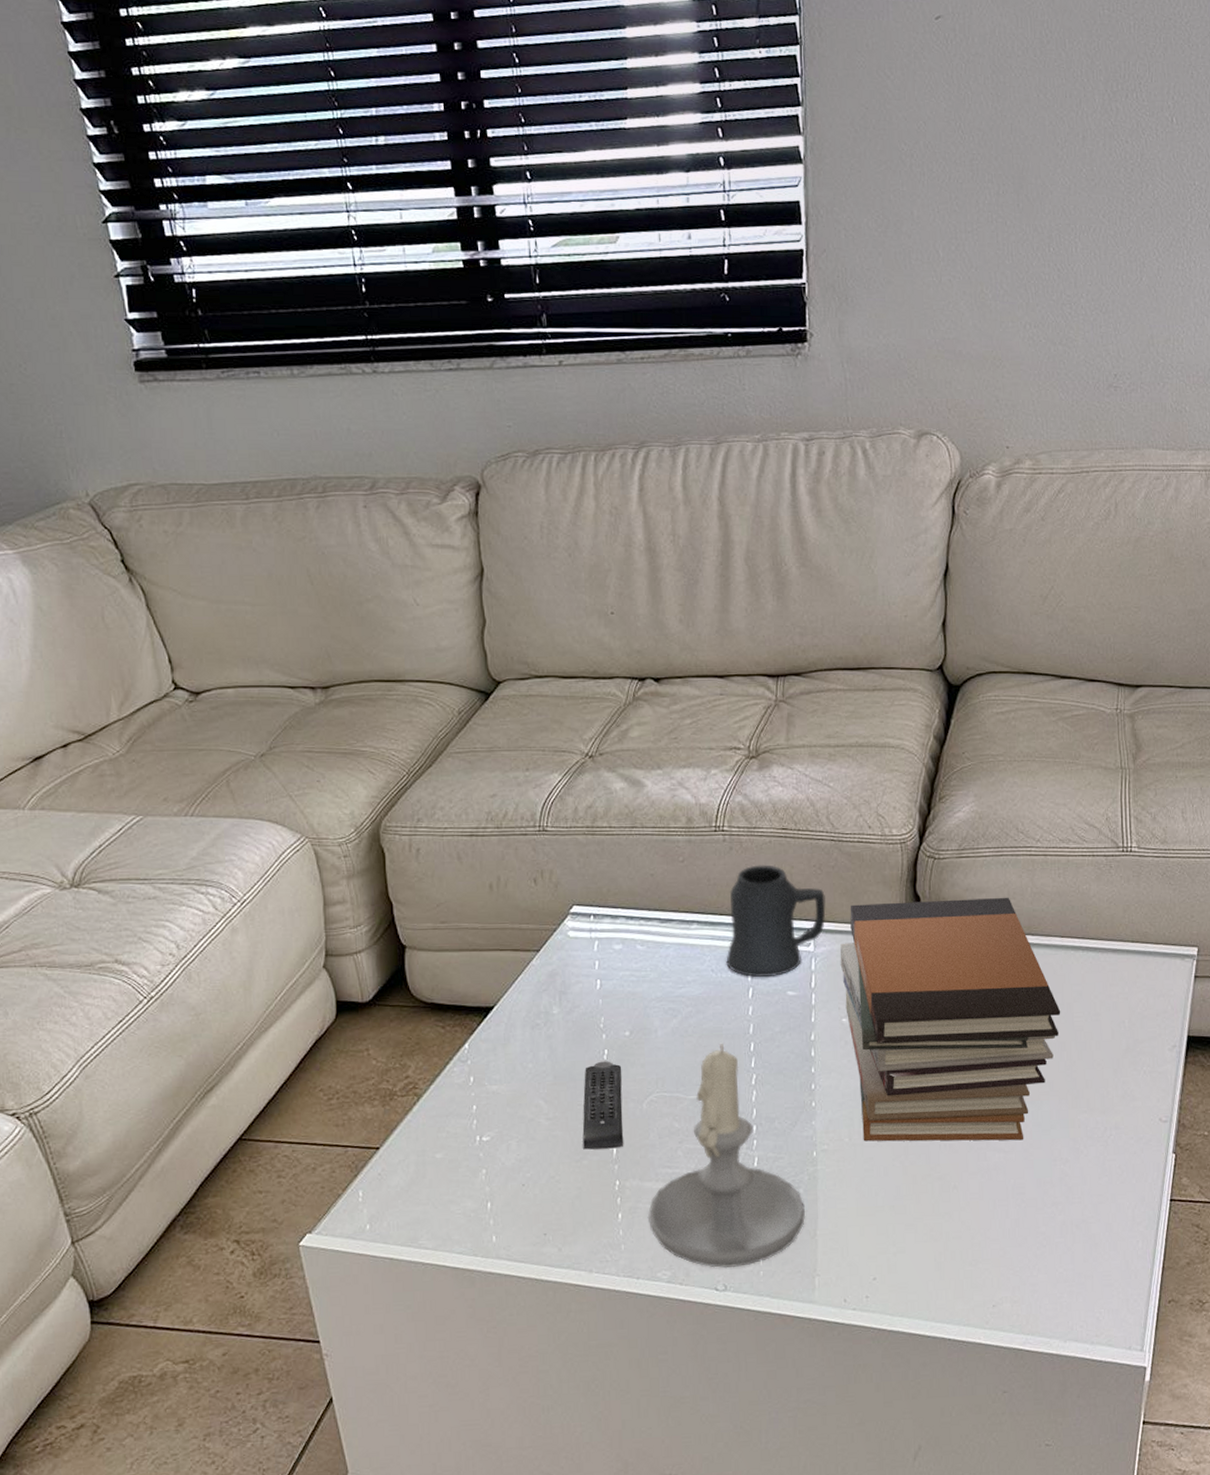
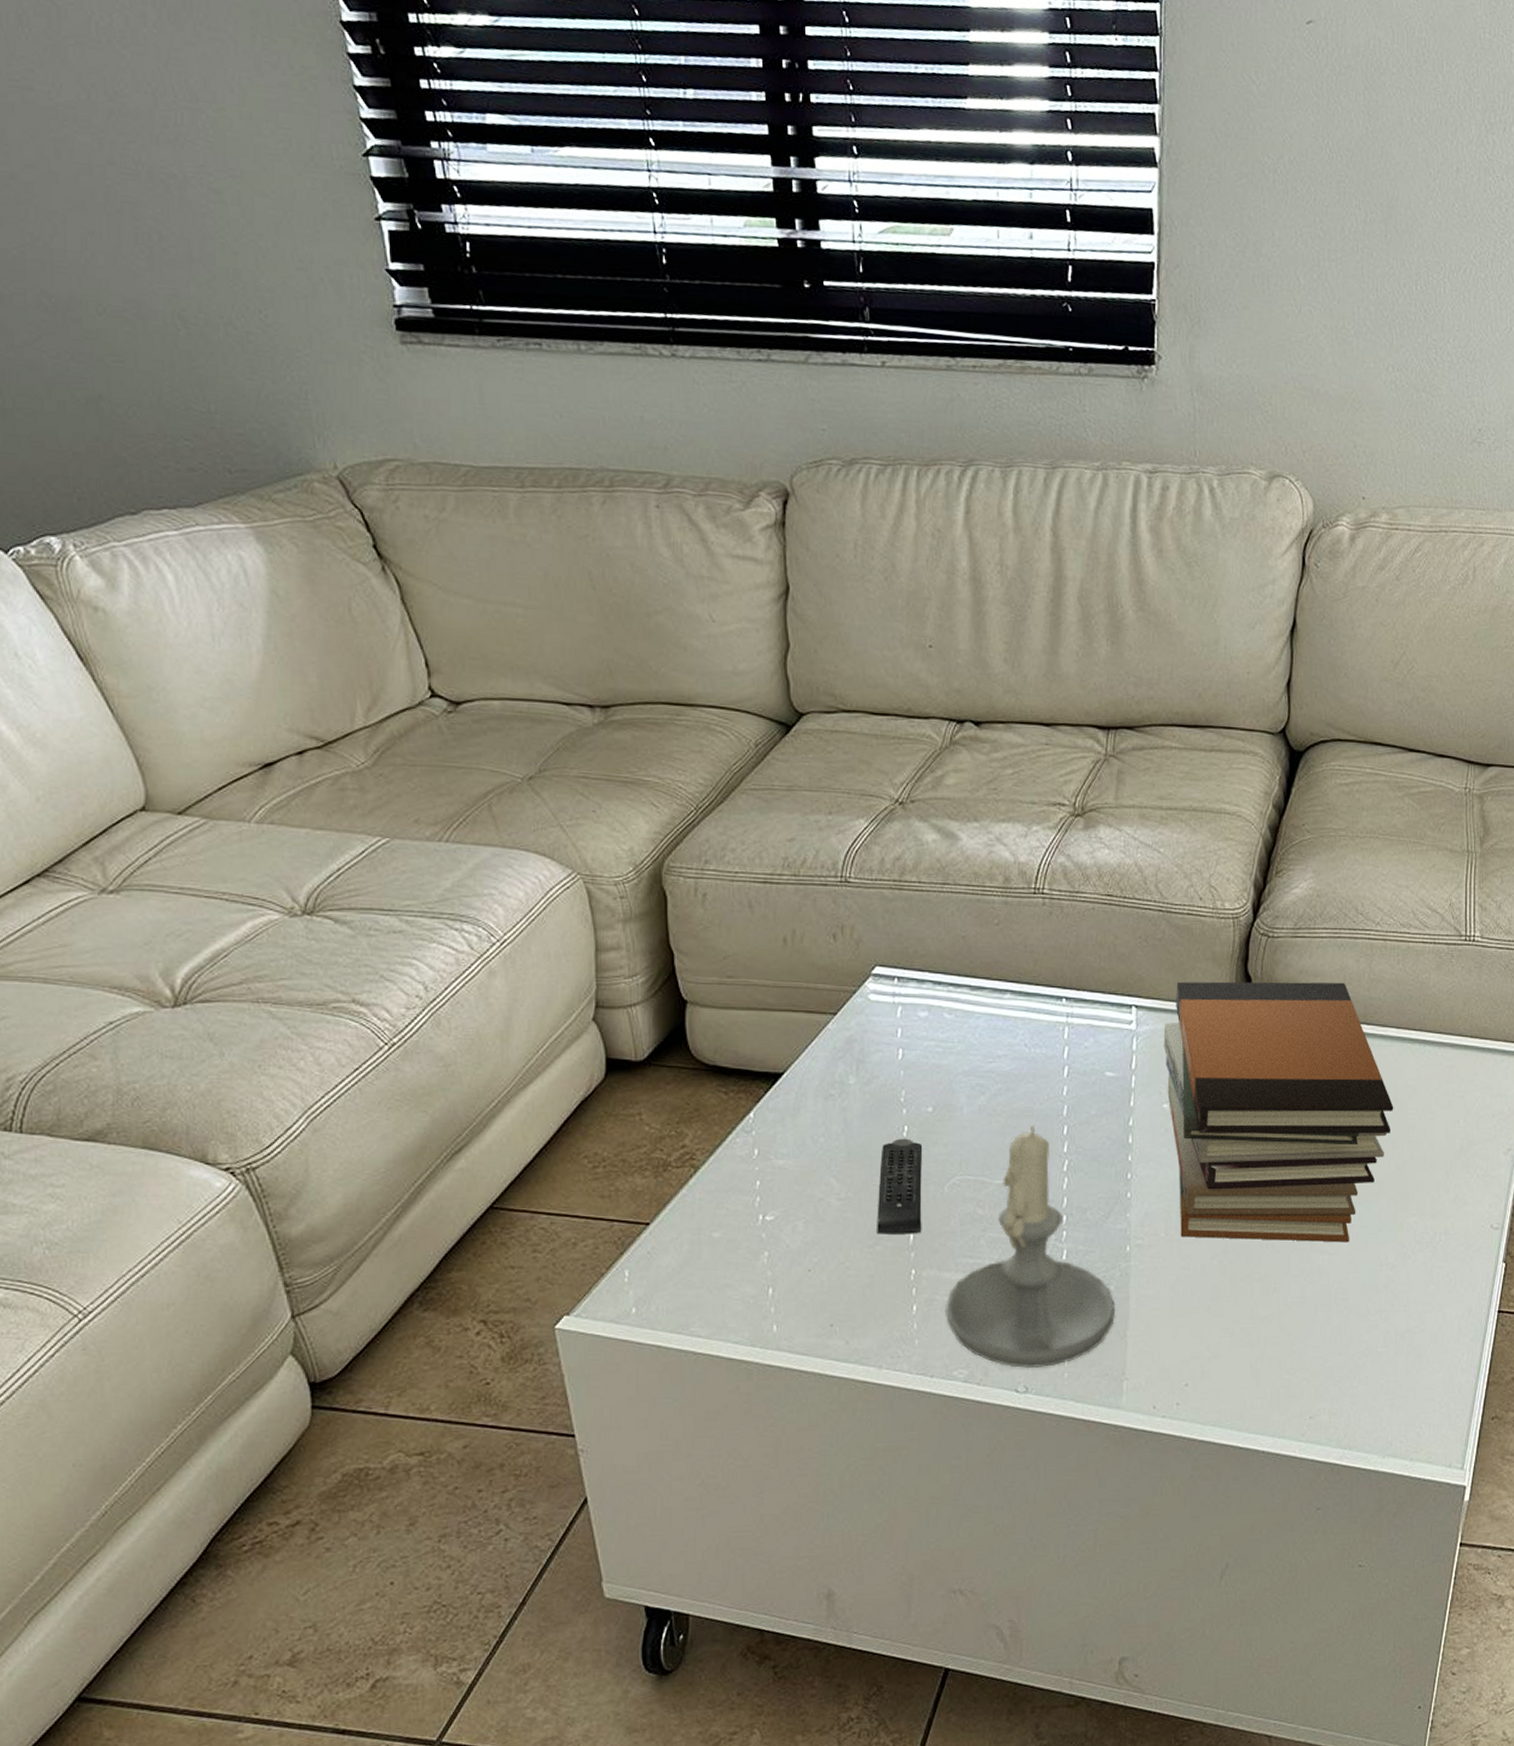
mug: present [726,865,826,977] -> none [1041,932,1150,1055]

